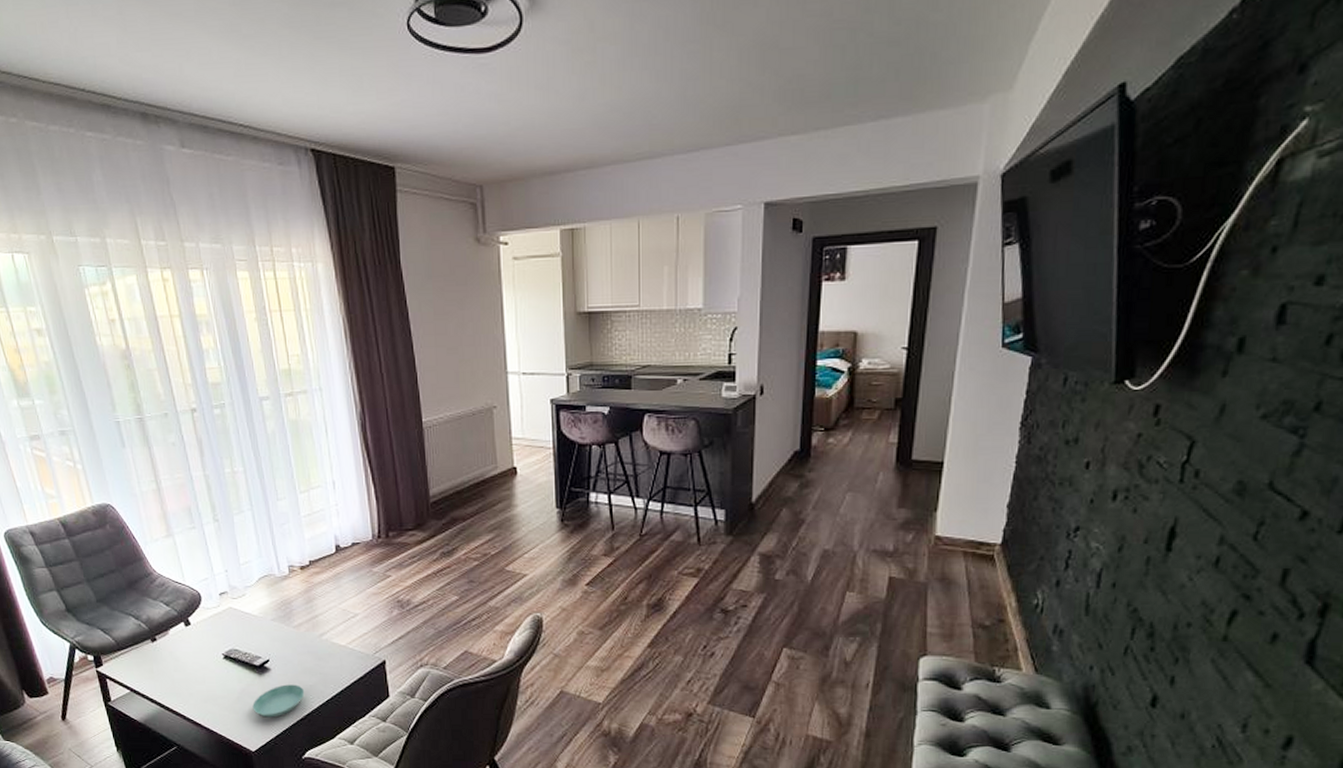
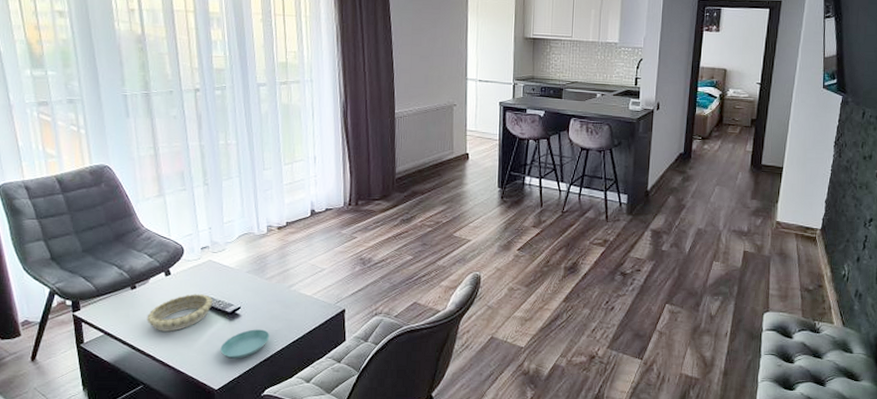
decorative bowl: none [171,645,239,688] -> present [147,294,213,332]

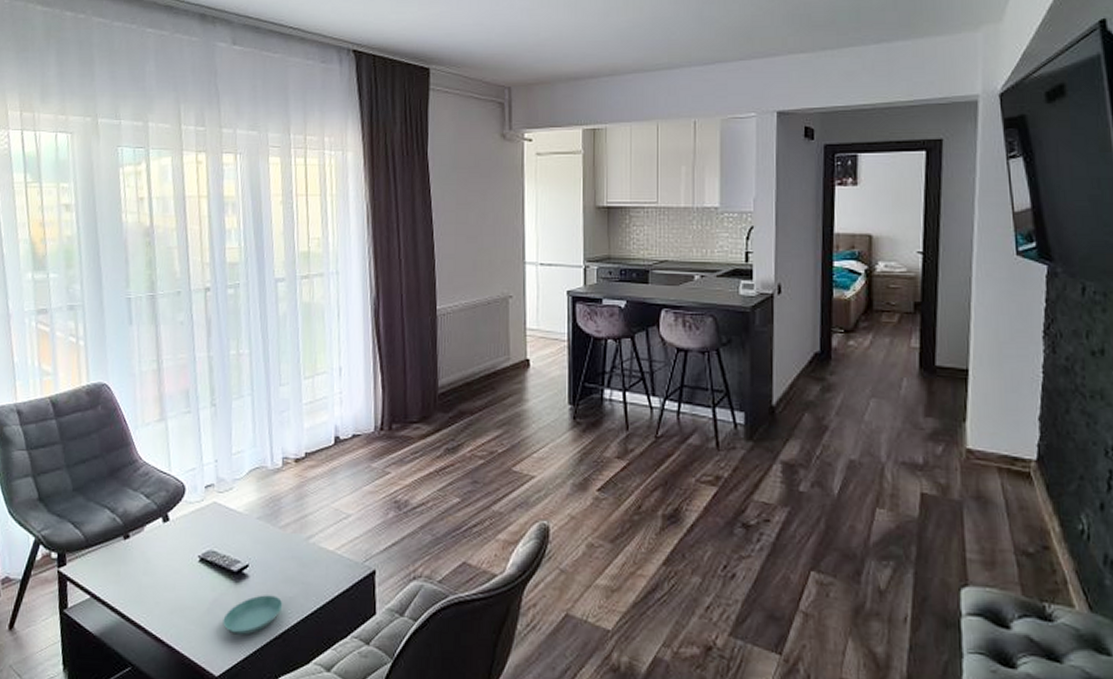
decorative bowl: present [147,294,213,332] -> none [139,546,217,596]

